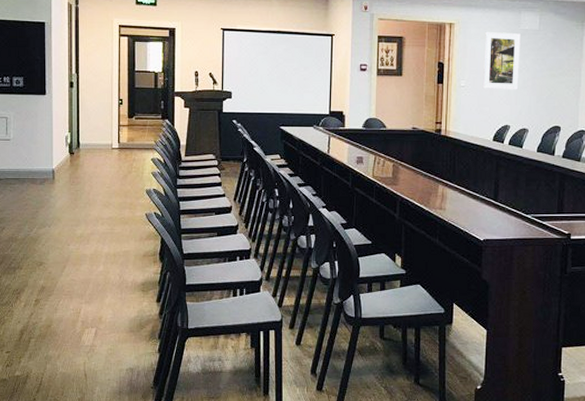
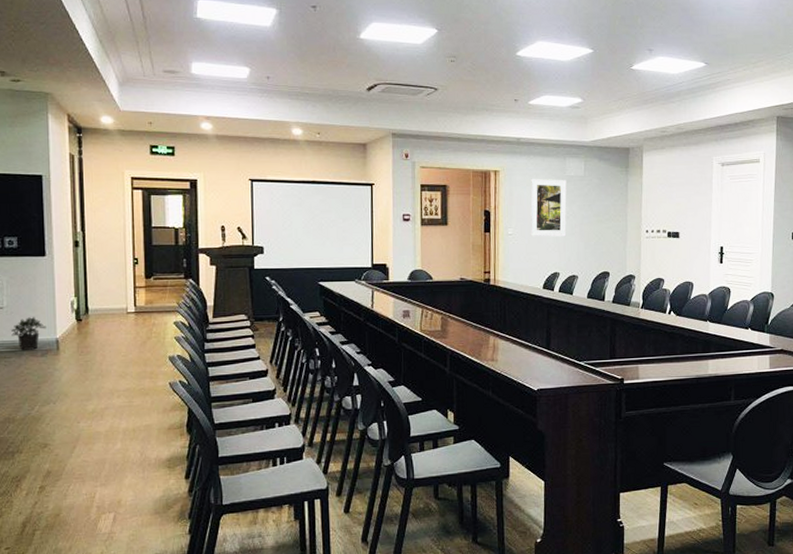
potted plant: none [16,149,45,178] -> present [11,317,46,350]

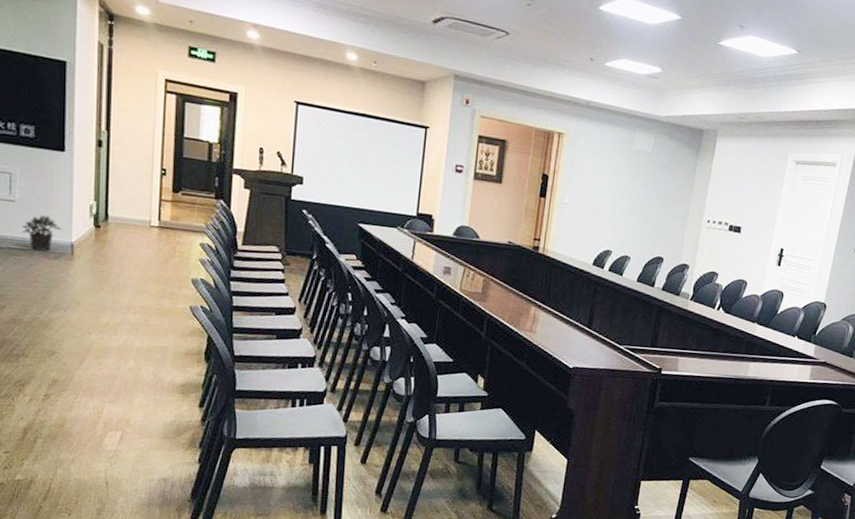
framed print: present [530,178,567,237] -> none [587,146,633,214]

